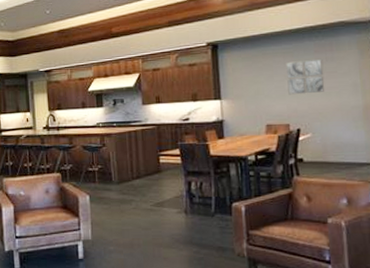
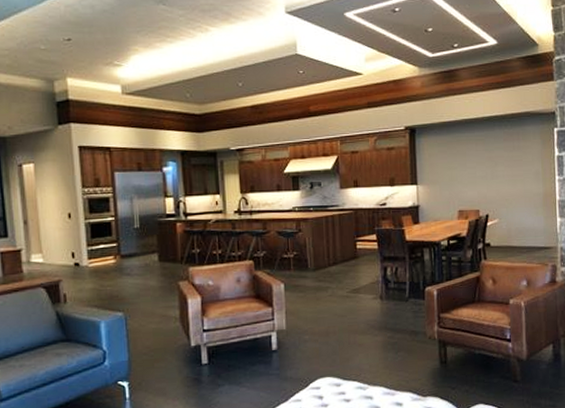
wall art: present [286,58,325,95] -> none [478,147,512,182]

